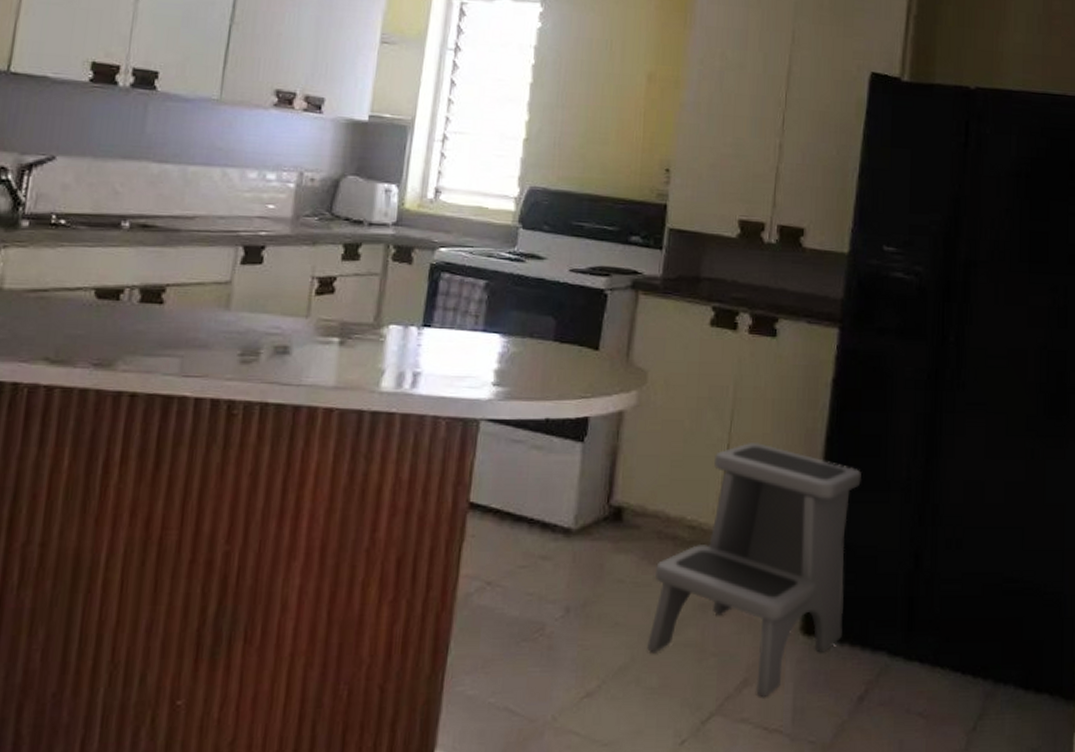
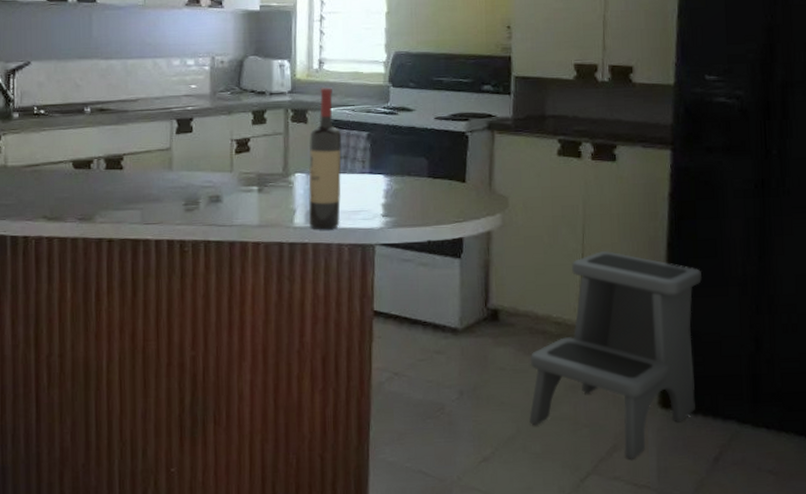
wine bottle: none [399,222,453,397] -> present [308,87,342,229]

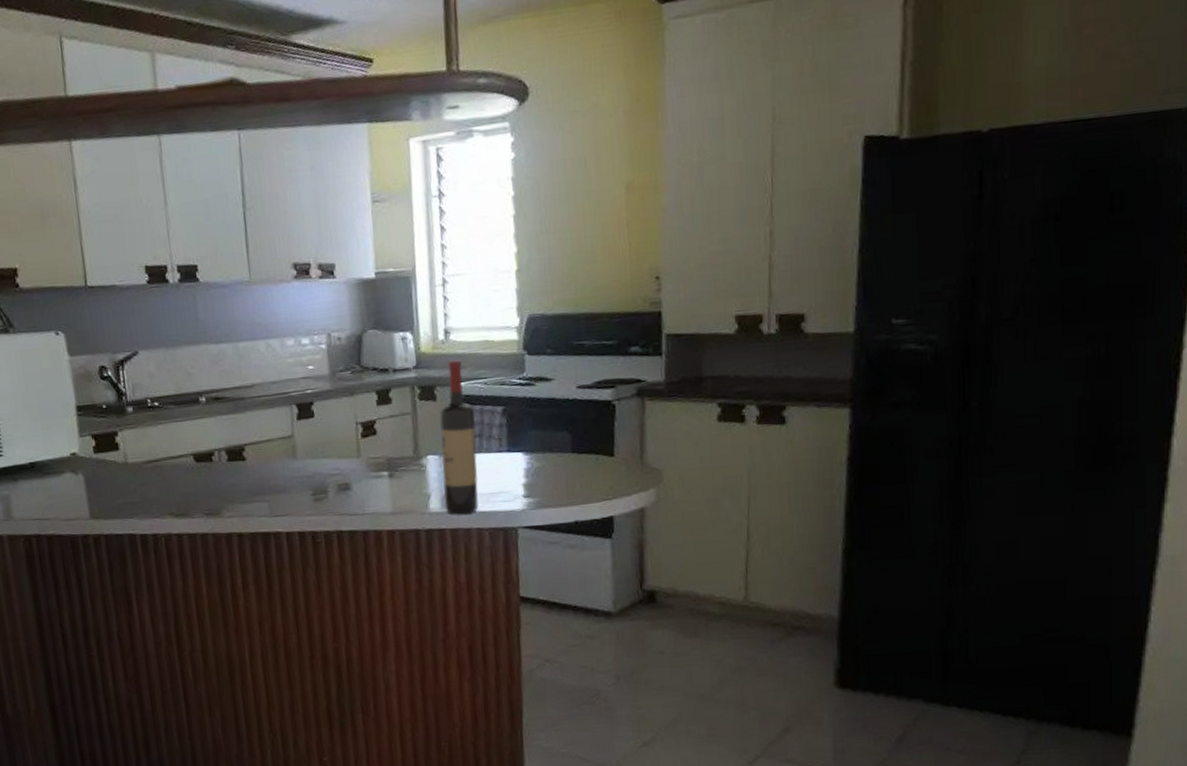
step stool: present [529,250,702,459] -> none [691,523,885,741]

